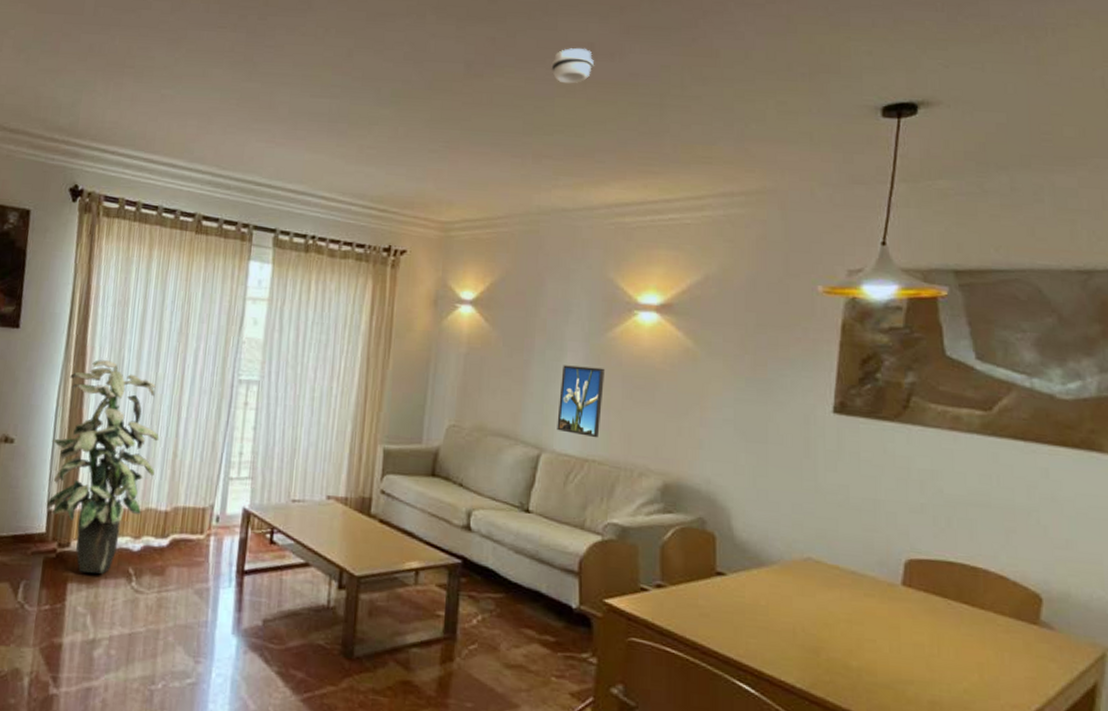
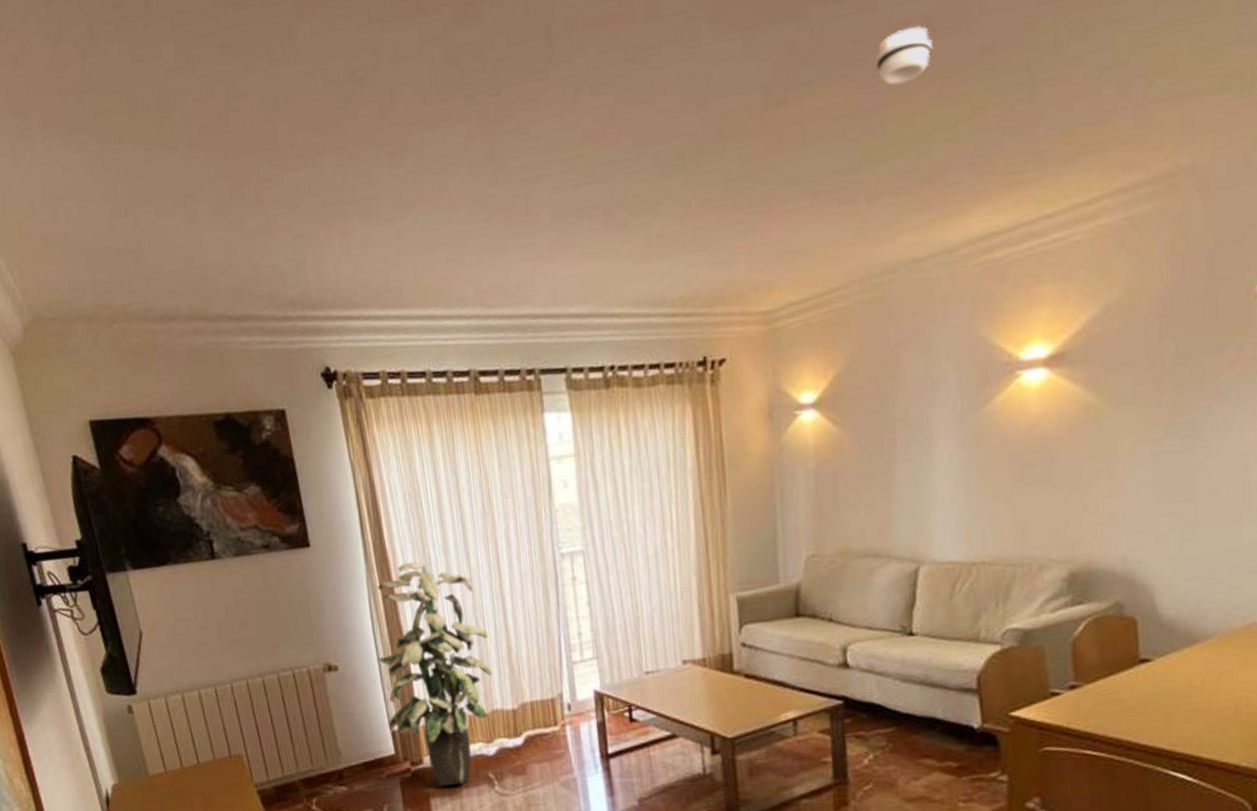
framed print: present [557,365,606,438] -> none [933,451,987,537]

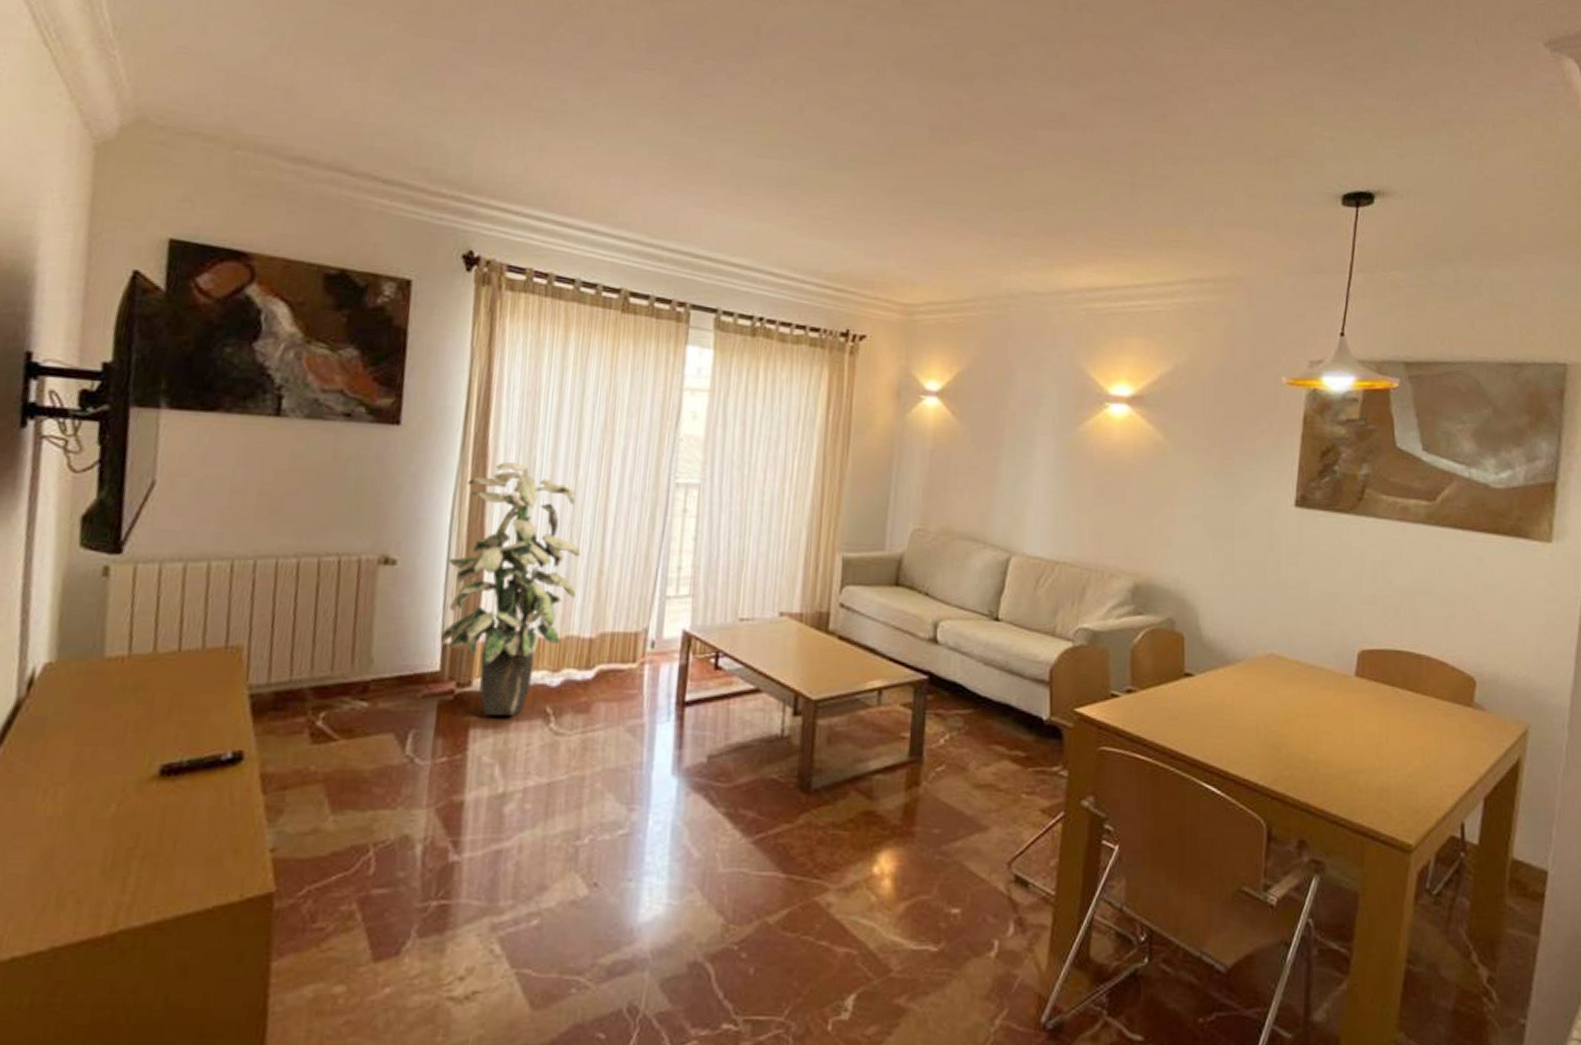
smoke detector: present [875,25,933,85] -> none [1020,117,1065,156]

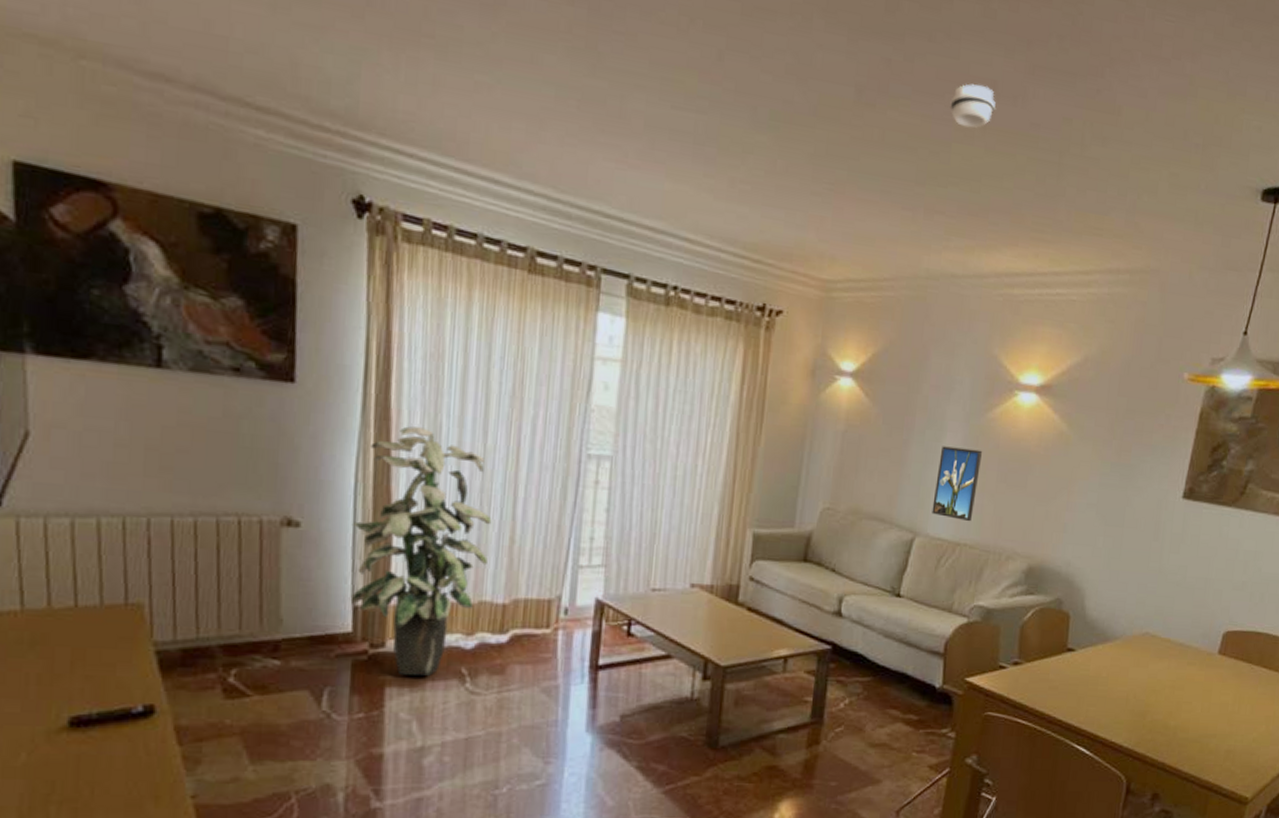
smoke detector: none [1020,117,1065,156] -> present [950,84,996,128]
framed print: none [1027,461,1077,539] -> present [932,446,983,522]

